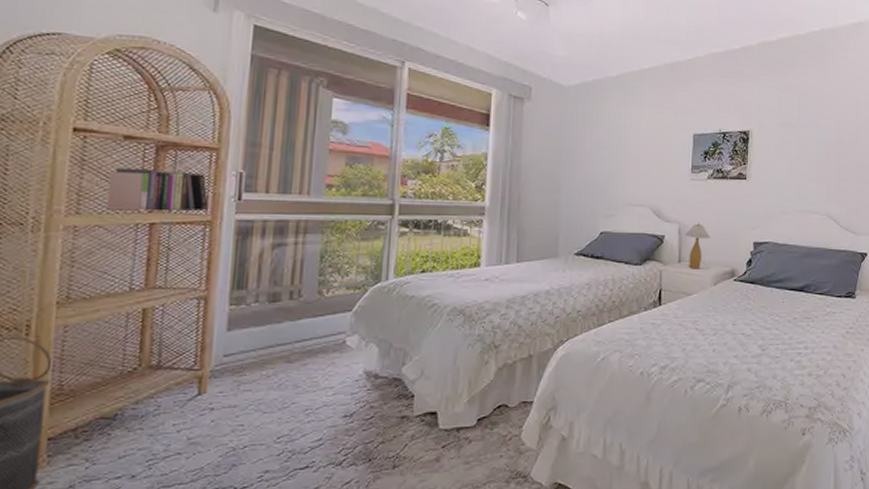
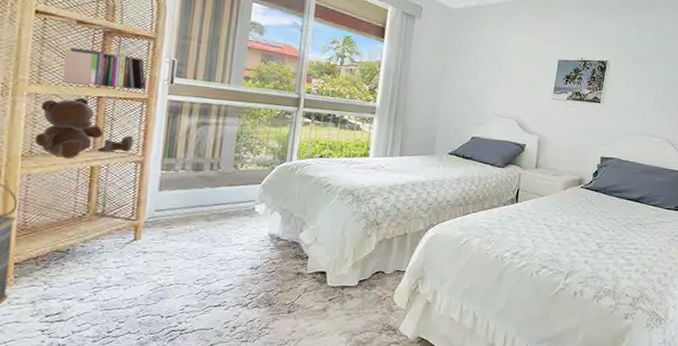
teddy bear: none [72,227,195,301] -> present [34,98,134,158]
table lamp: present [684,222,711,269] -> none [542,136,565,176]

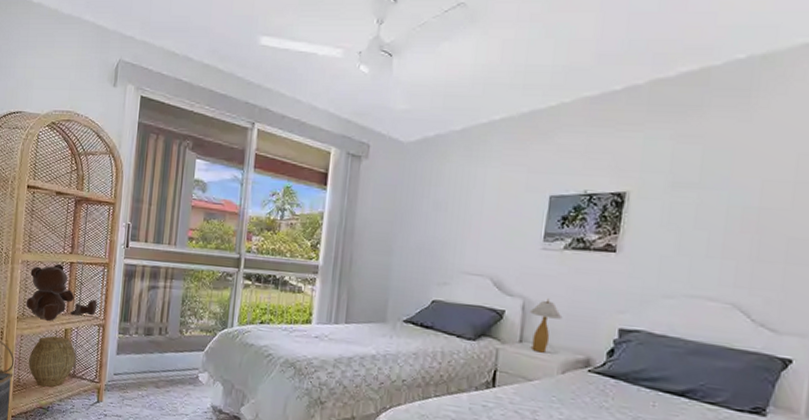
woven basket: none [39,174,106,229] -> present [28,336,76,388]
books: present [63,47,146,90] -> none [46,217,107,255]
table lamp: none [542,136,565,176] -> present [529,299,563,353]

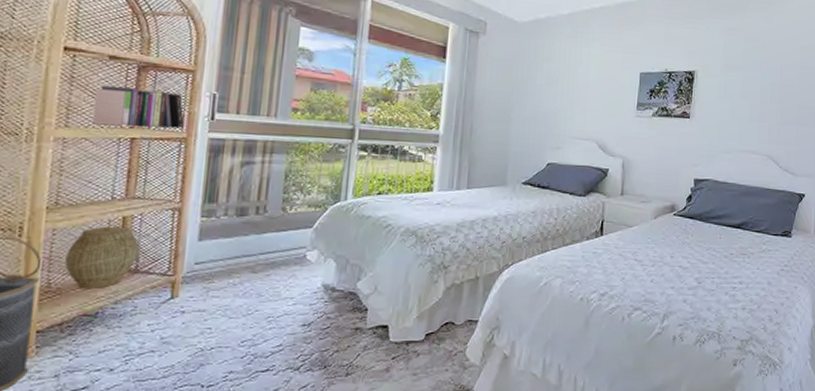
teddy bear: present [26,264,98,321] -> none [61,141,171,209]
books: none [46,217,107,255] -> present [93,85,184,129]
table lamp: present [529,299,563,353] -> none [627,157,653,203]

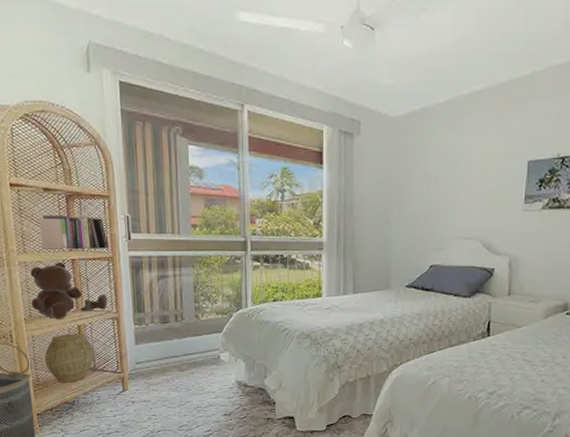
teddy bear: none [61,141,171,209] -> present [30,263,108,319]

